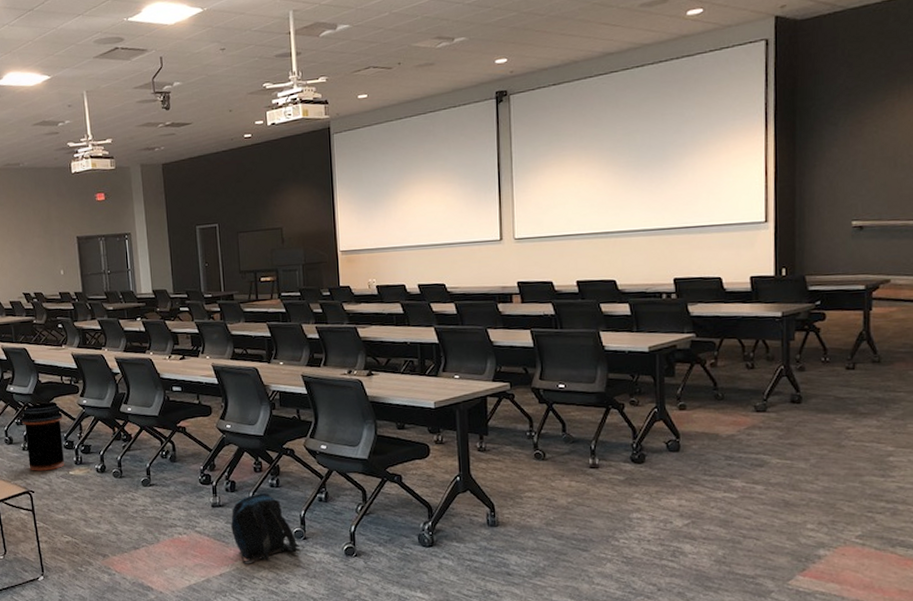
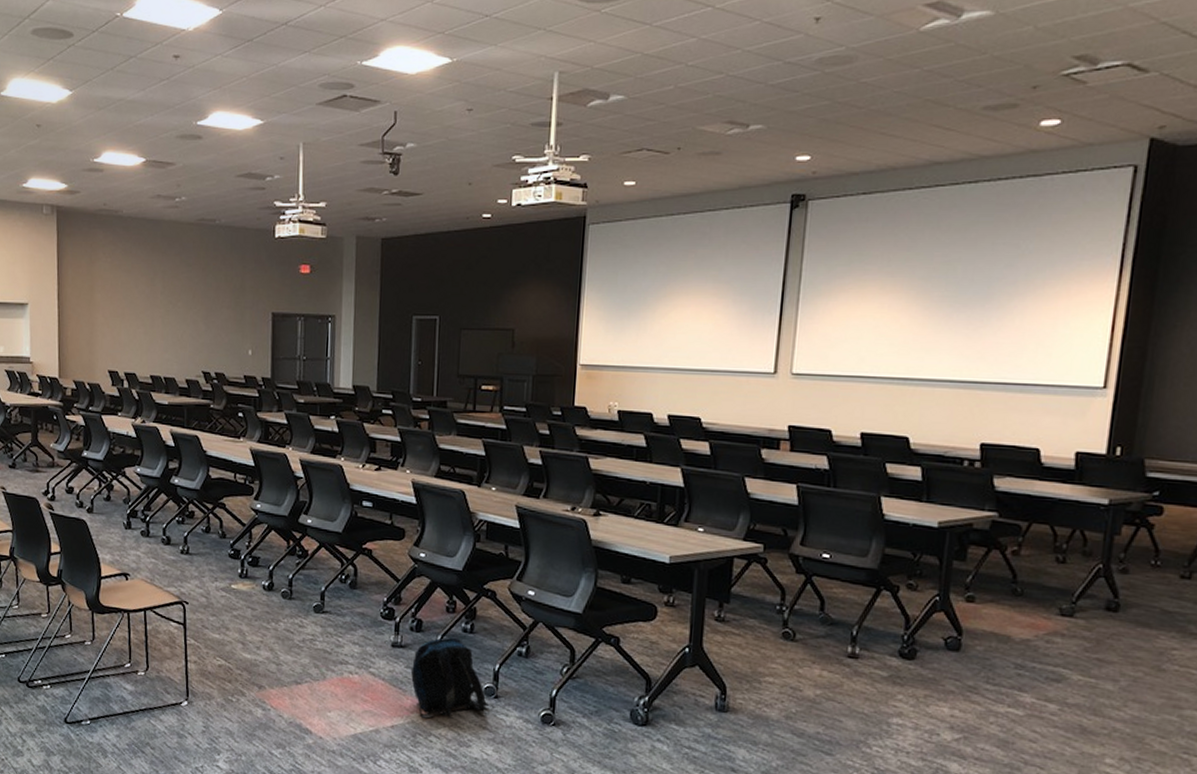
trash can: present [21,403,65,471] -> none [183,502,232,581]

